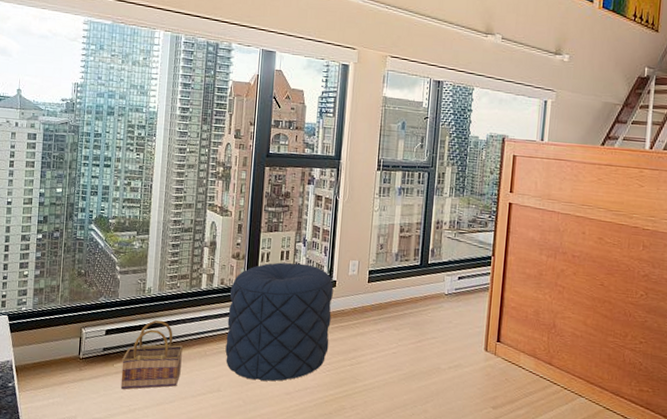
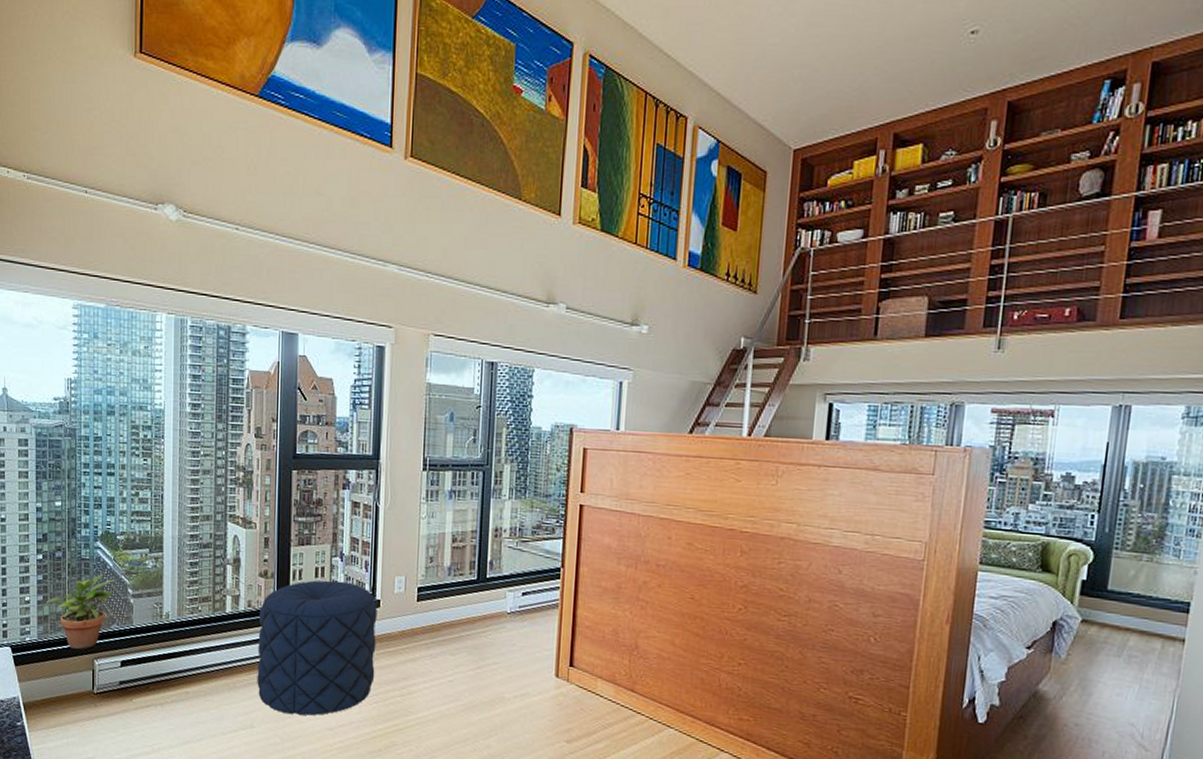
potted plant: none [42,251,106,319] -> present [45,572,116,649]
basket: present [120,319,184,390] -> none [140,648,210,728]

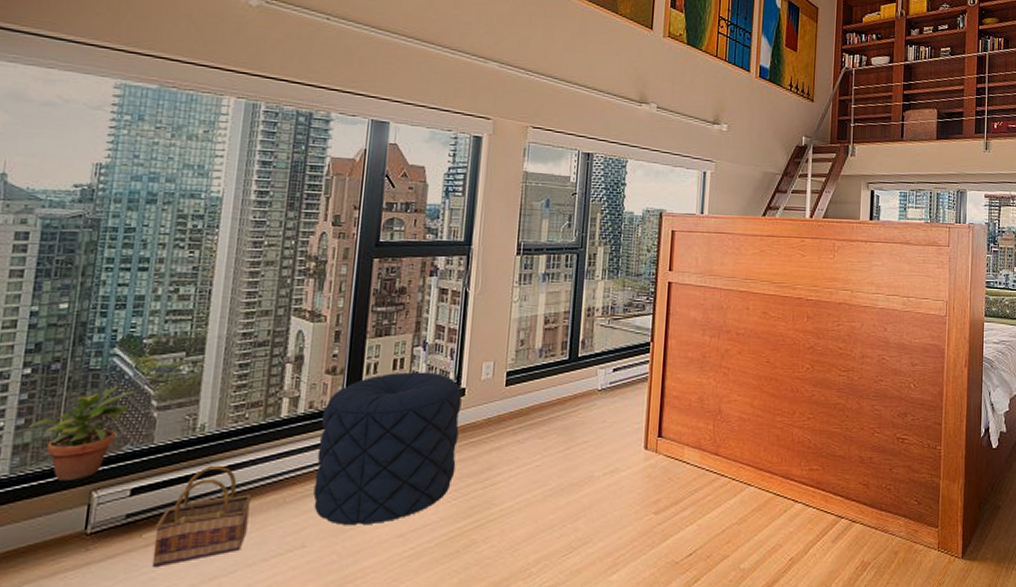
basket: none [140,648,210,728] -> present [151,465,252,568]

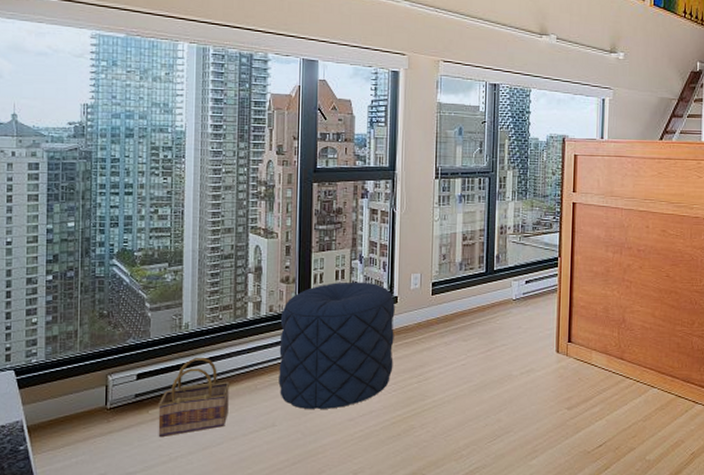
potted plant: present [27,383,135,481] -> none [55,288,132,366]

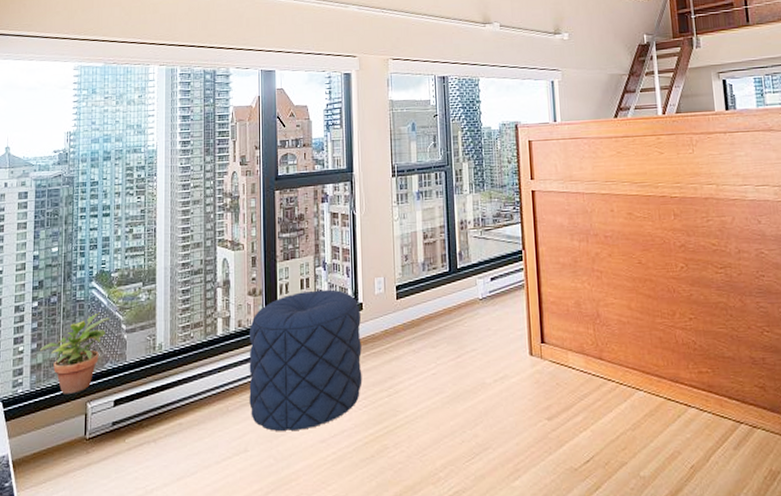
potted plant: none [55,288,132,366] -> present [39,311,110,394]
basket: present [157,357,230,438] -> none [133,378,203,469]

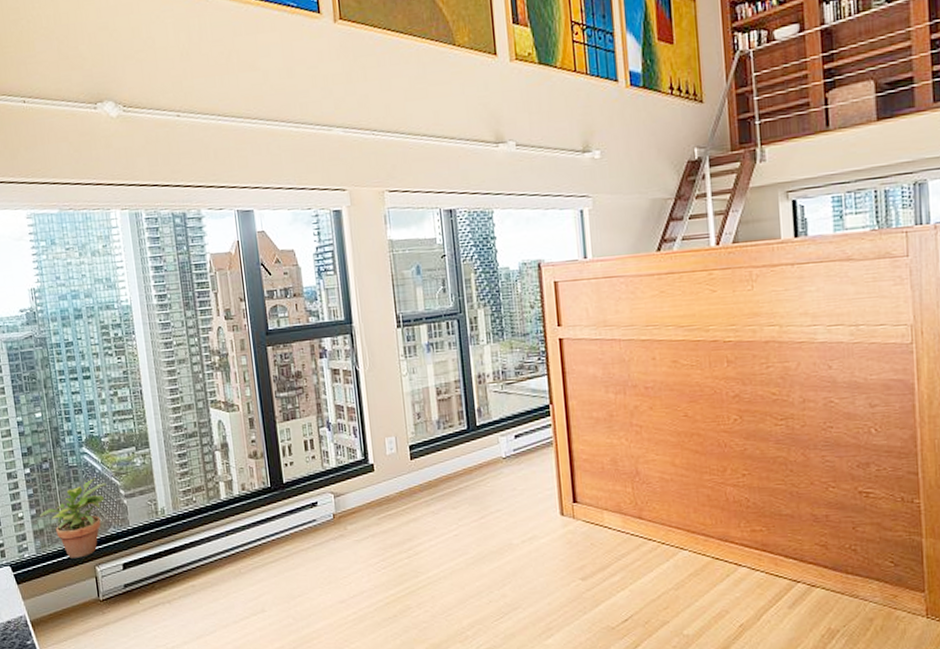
pouf: present [249,289,362,431] -> none [254,450,379,592]

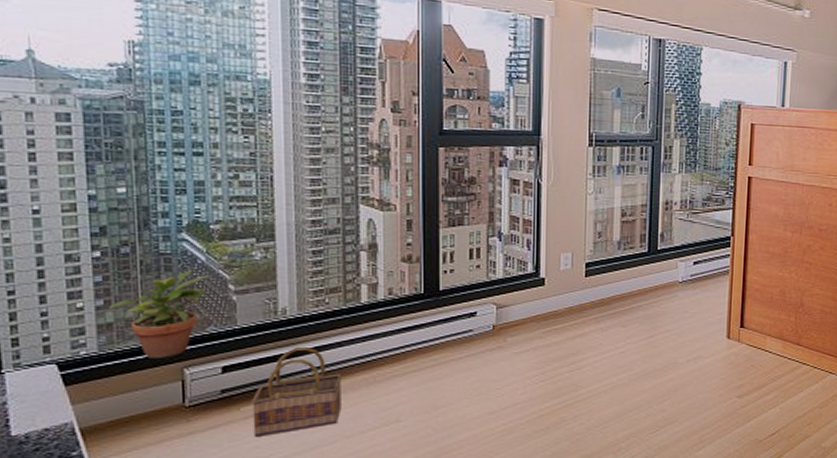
basket: none [146,542,217,628] -> present [250,346,343,438]

